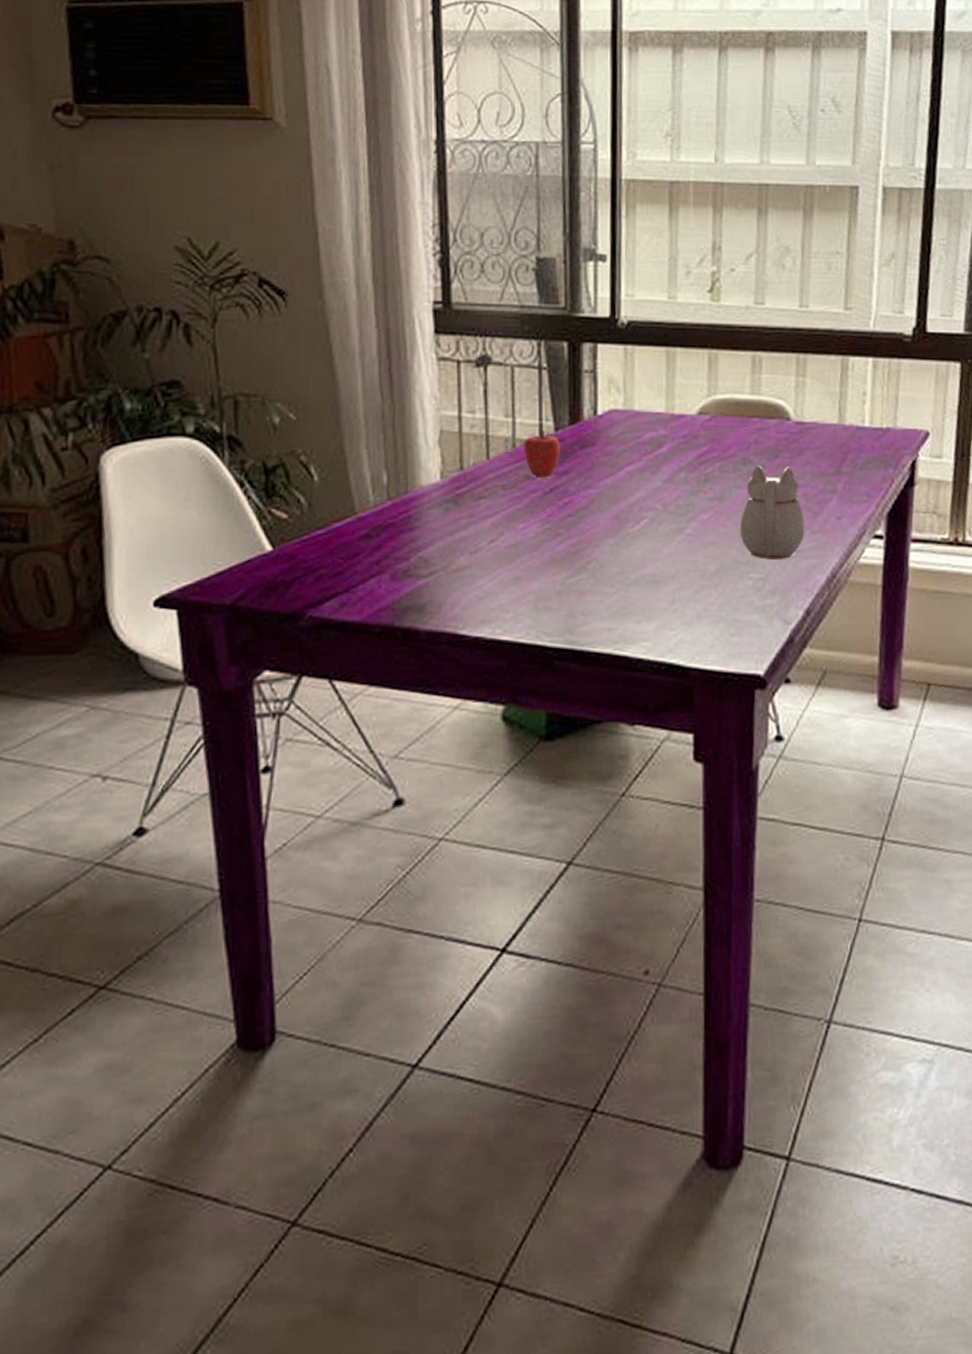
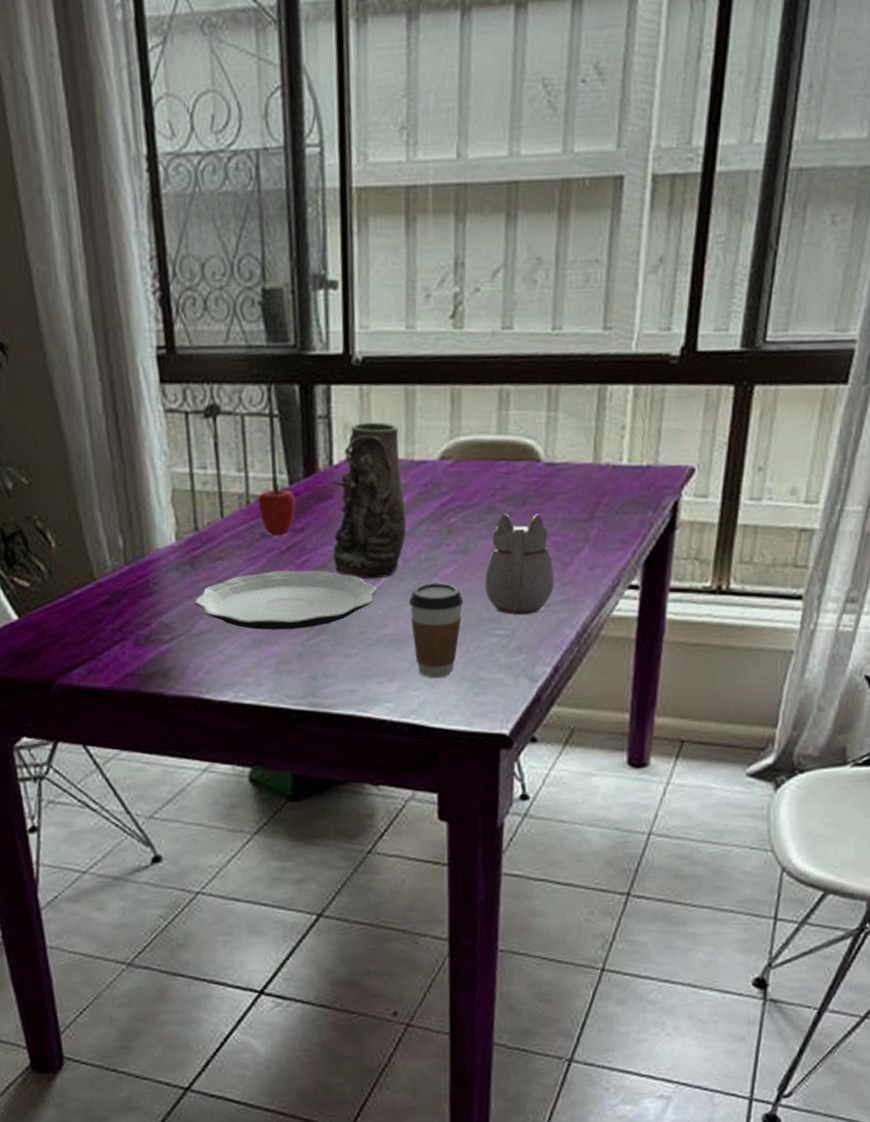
plate: none [456,511,636,568] -> present [194,570,376,630]
vase: none [594,378,666,522] -> present [332,422,407,580]
coffee cup: none [667,527,720,619] -> present [409,582,464,679]

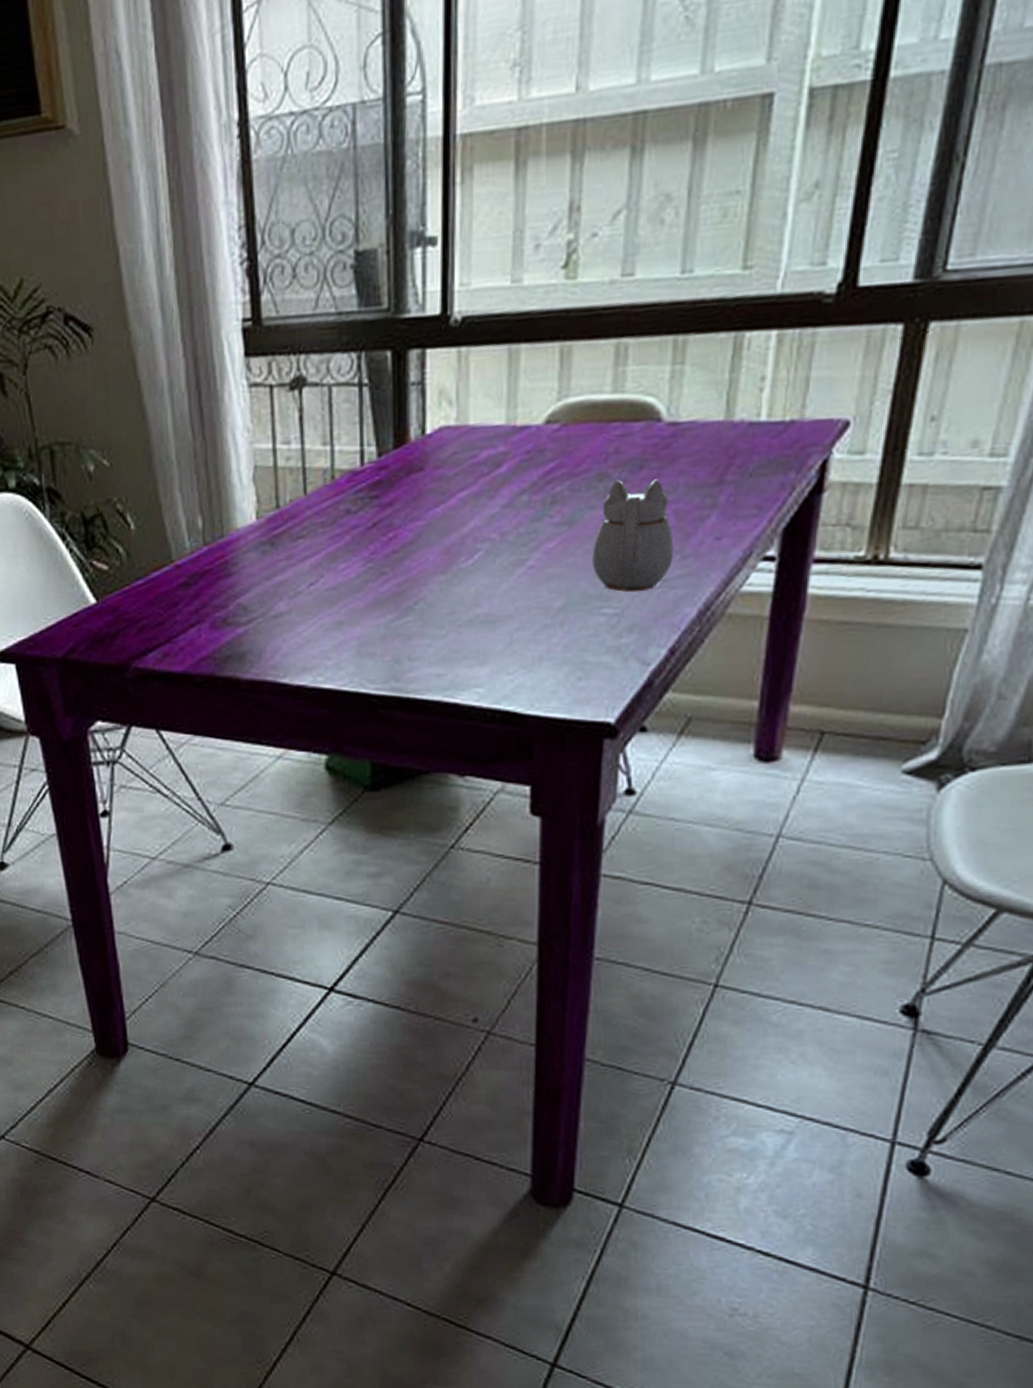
plate: present [194,570,376,630] -> none [274,546,469,611]
apple: present [257,484,296,536] -> none [343,456,383,512]
vase: present [332,422,407,580] -> none [422,386,505,556]
coffee cup: present [409,582,464,679] -> none [505,557,568,662]

